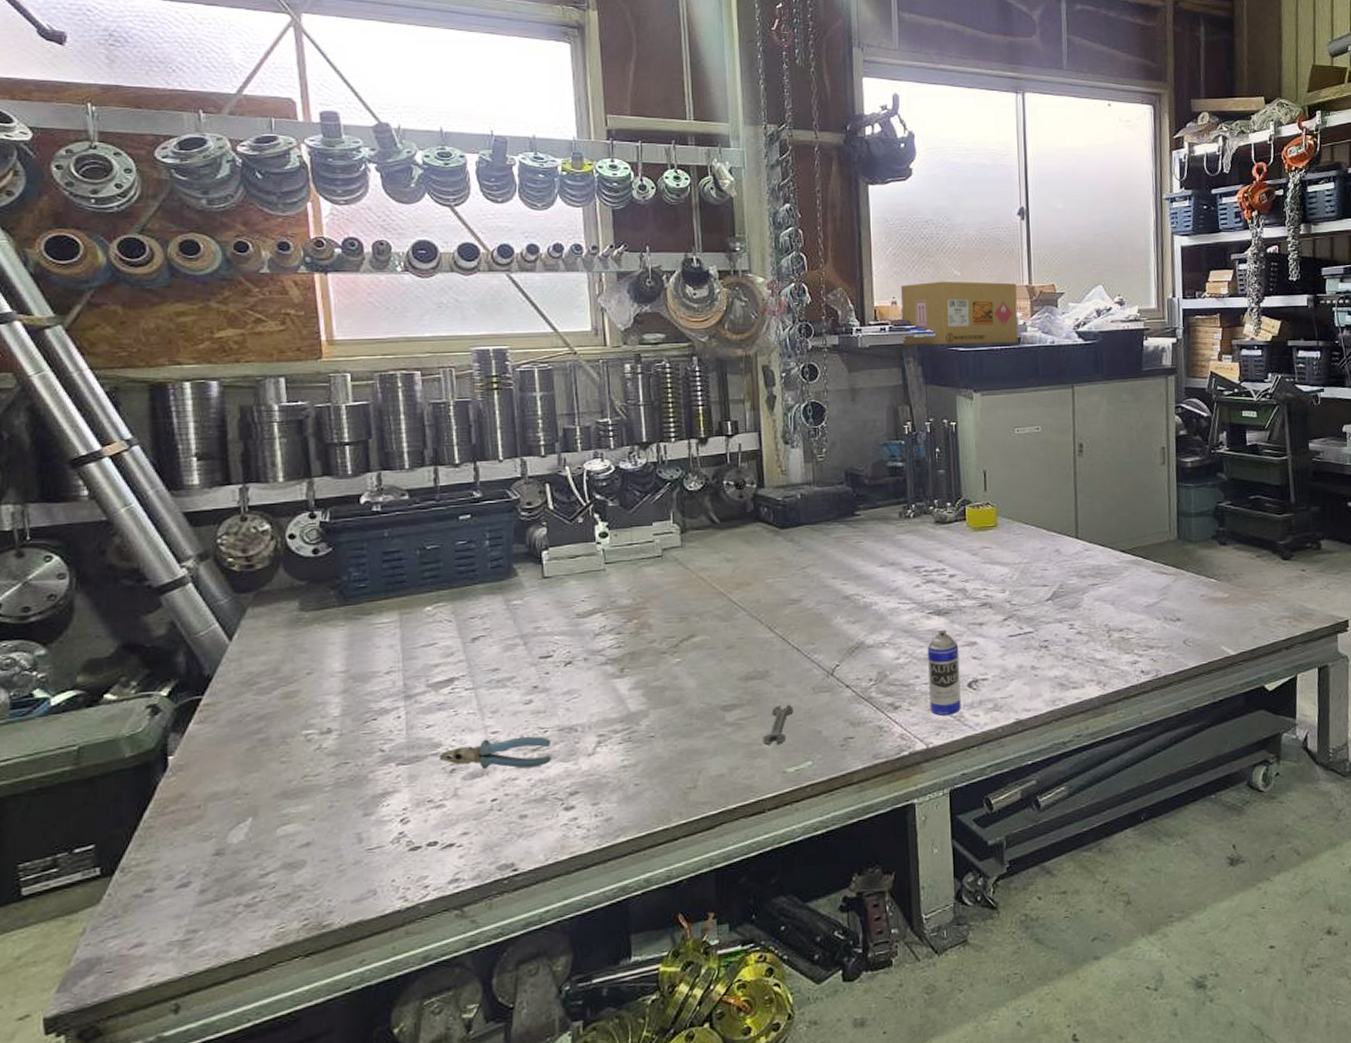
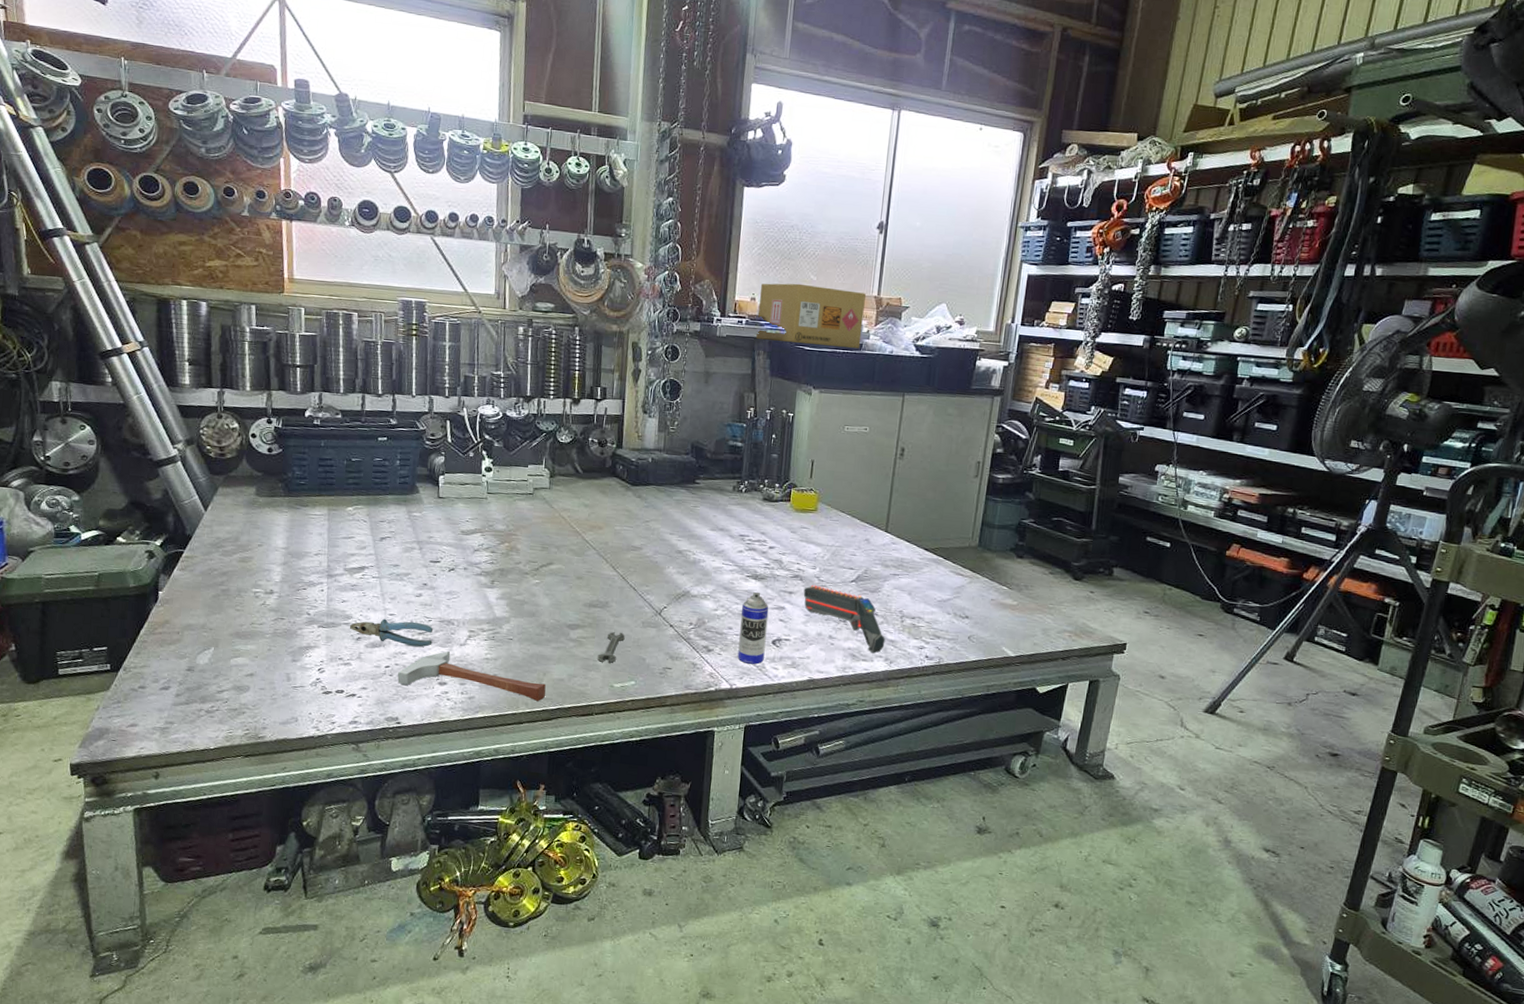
claw hammer: none [509,766,704,819] -> present [397,651,546,701]
power drill: none [995,610,1095,678] -> present [803,584,885,654]

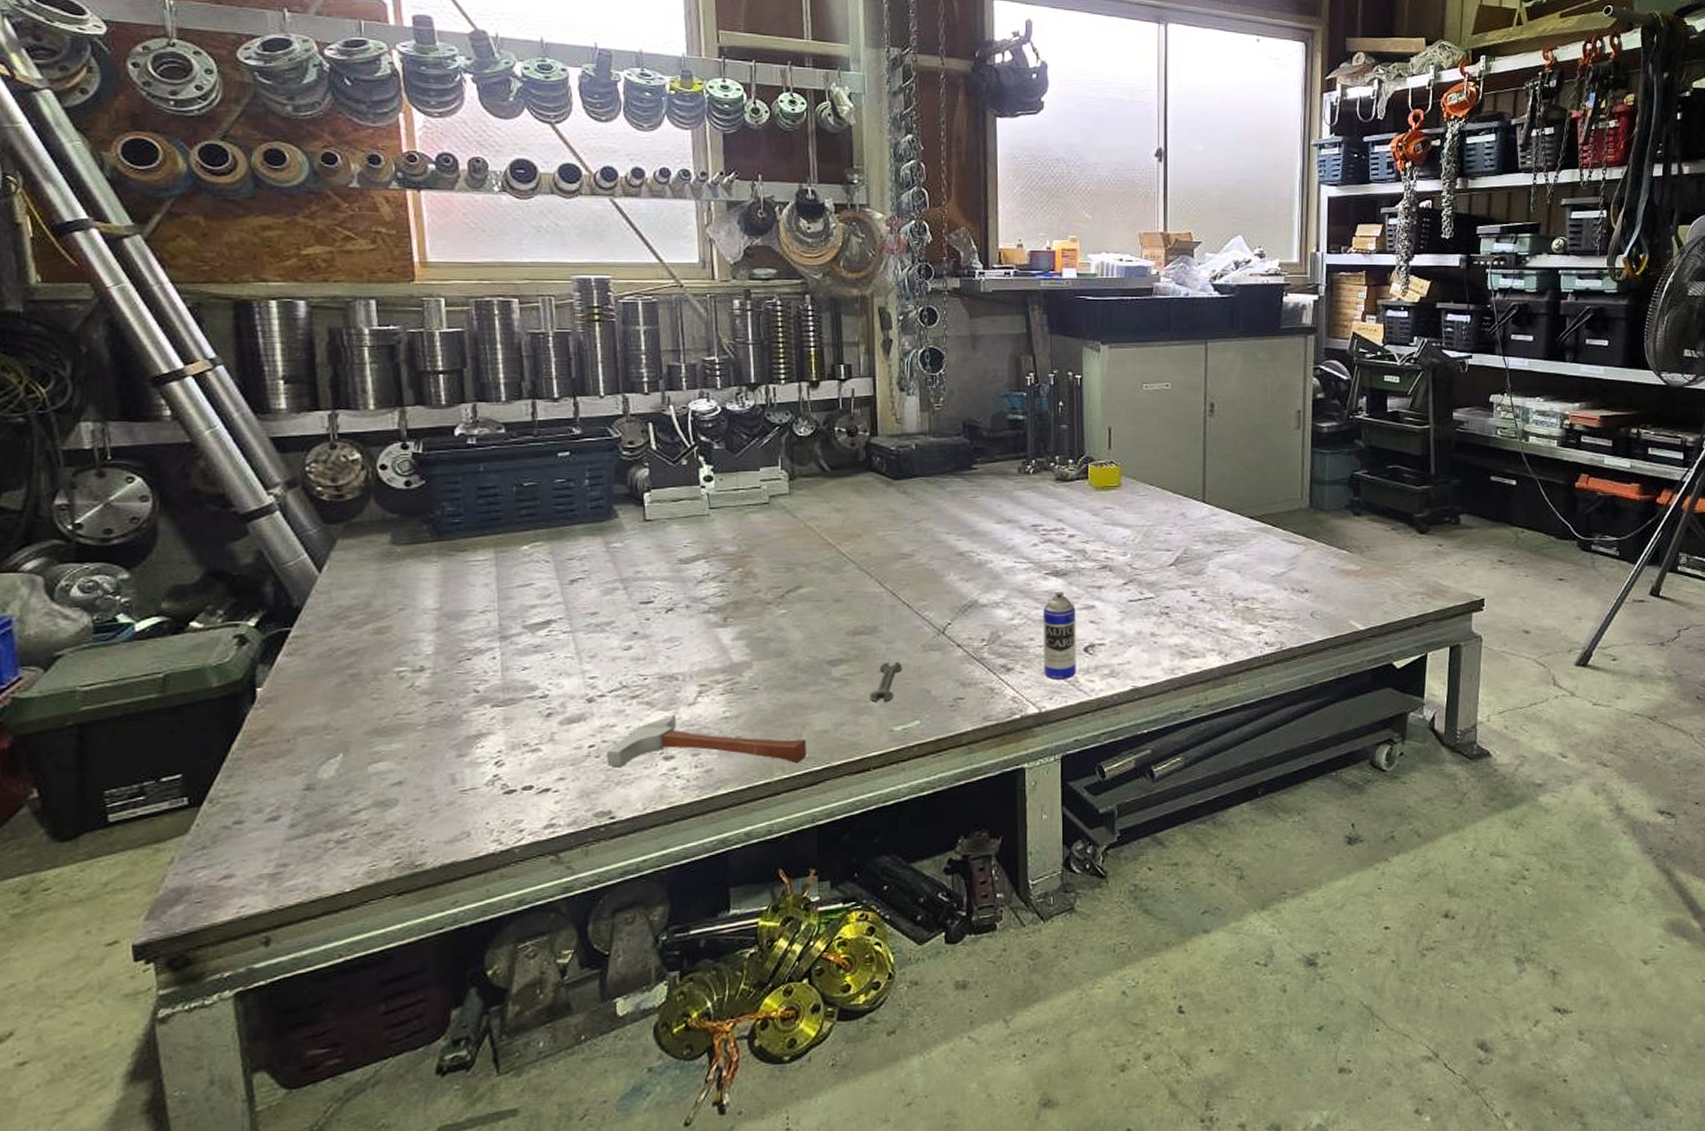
pliers: present [350,618,434,647] -> none [536,683,651,716]
cardboard box: present [756,283,866,349] -> none [1028,224,1151,294]
power drill: present [803,584,885,654] -> none [1115,574,1217,647]

